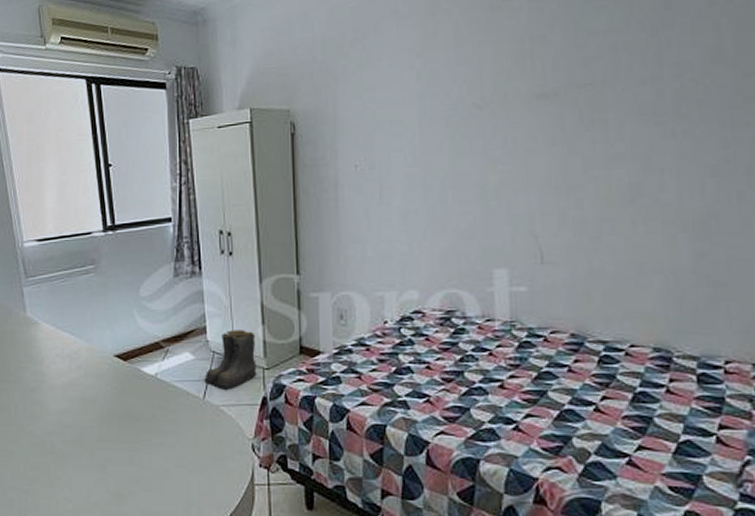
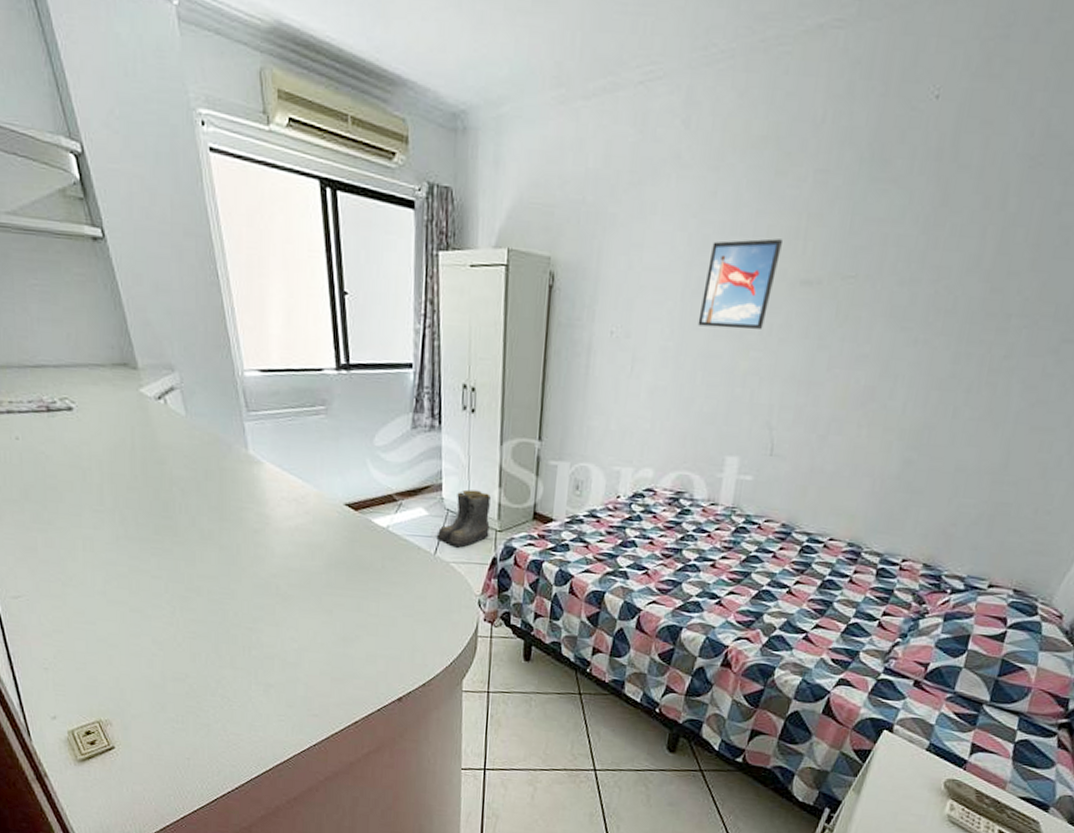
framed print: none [439,63,510,149] -> present [697,238,782,330]

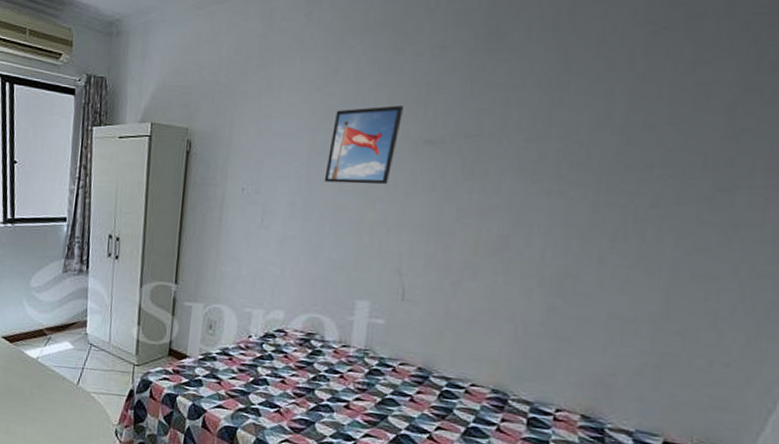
boots: present [436,489,491,547] -> none [79,326,130,379]

